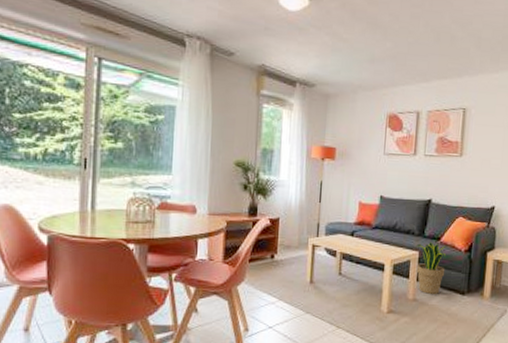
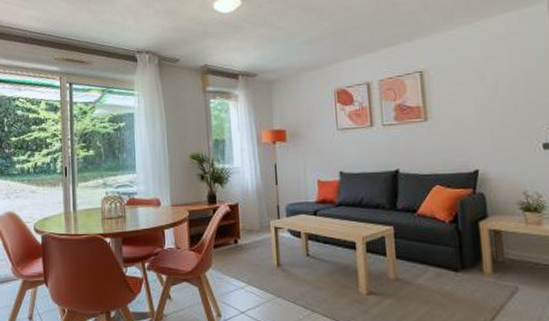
potted plant: present [416,241,447,294] -> none [388,214,430,272]

